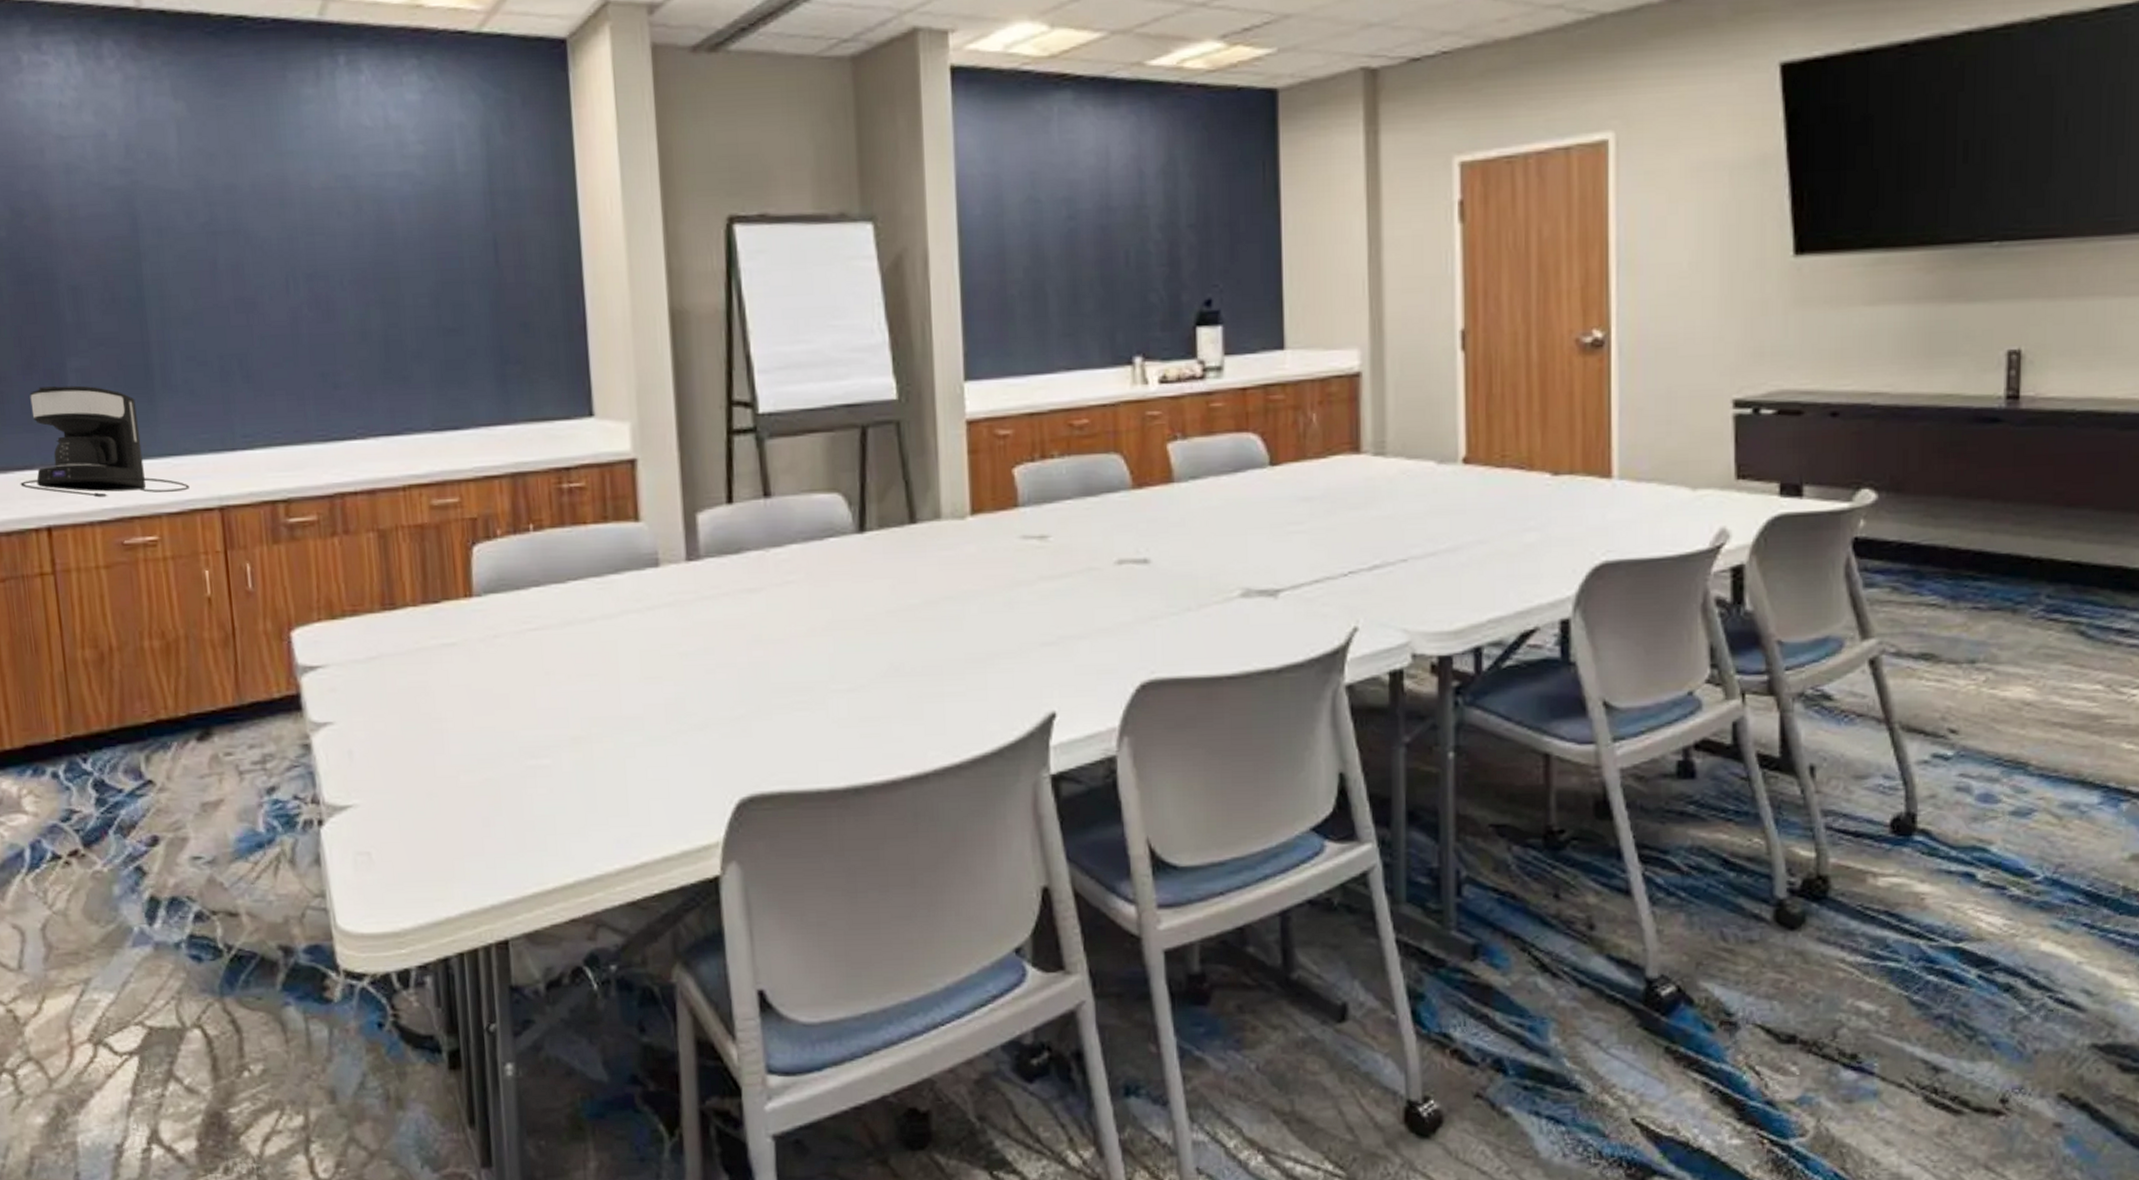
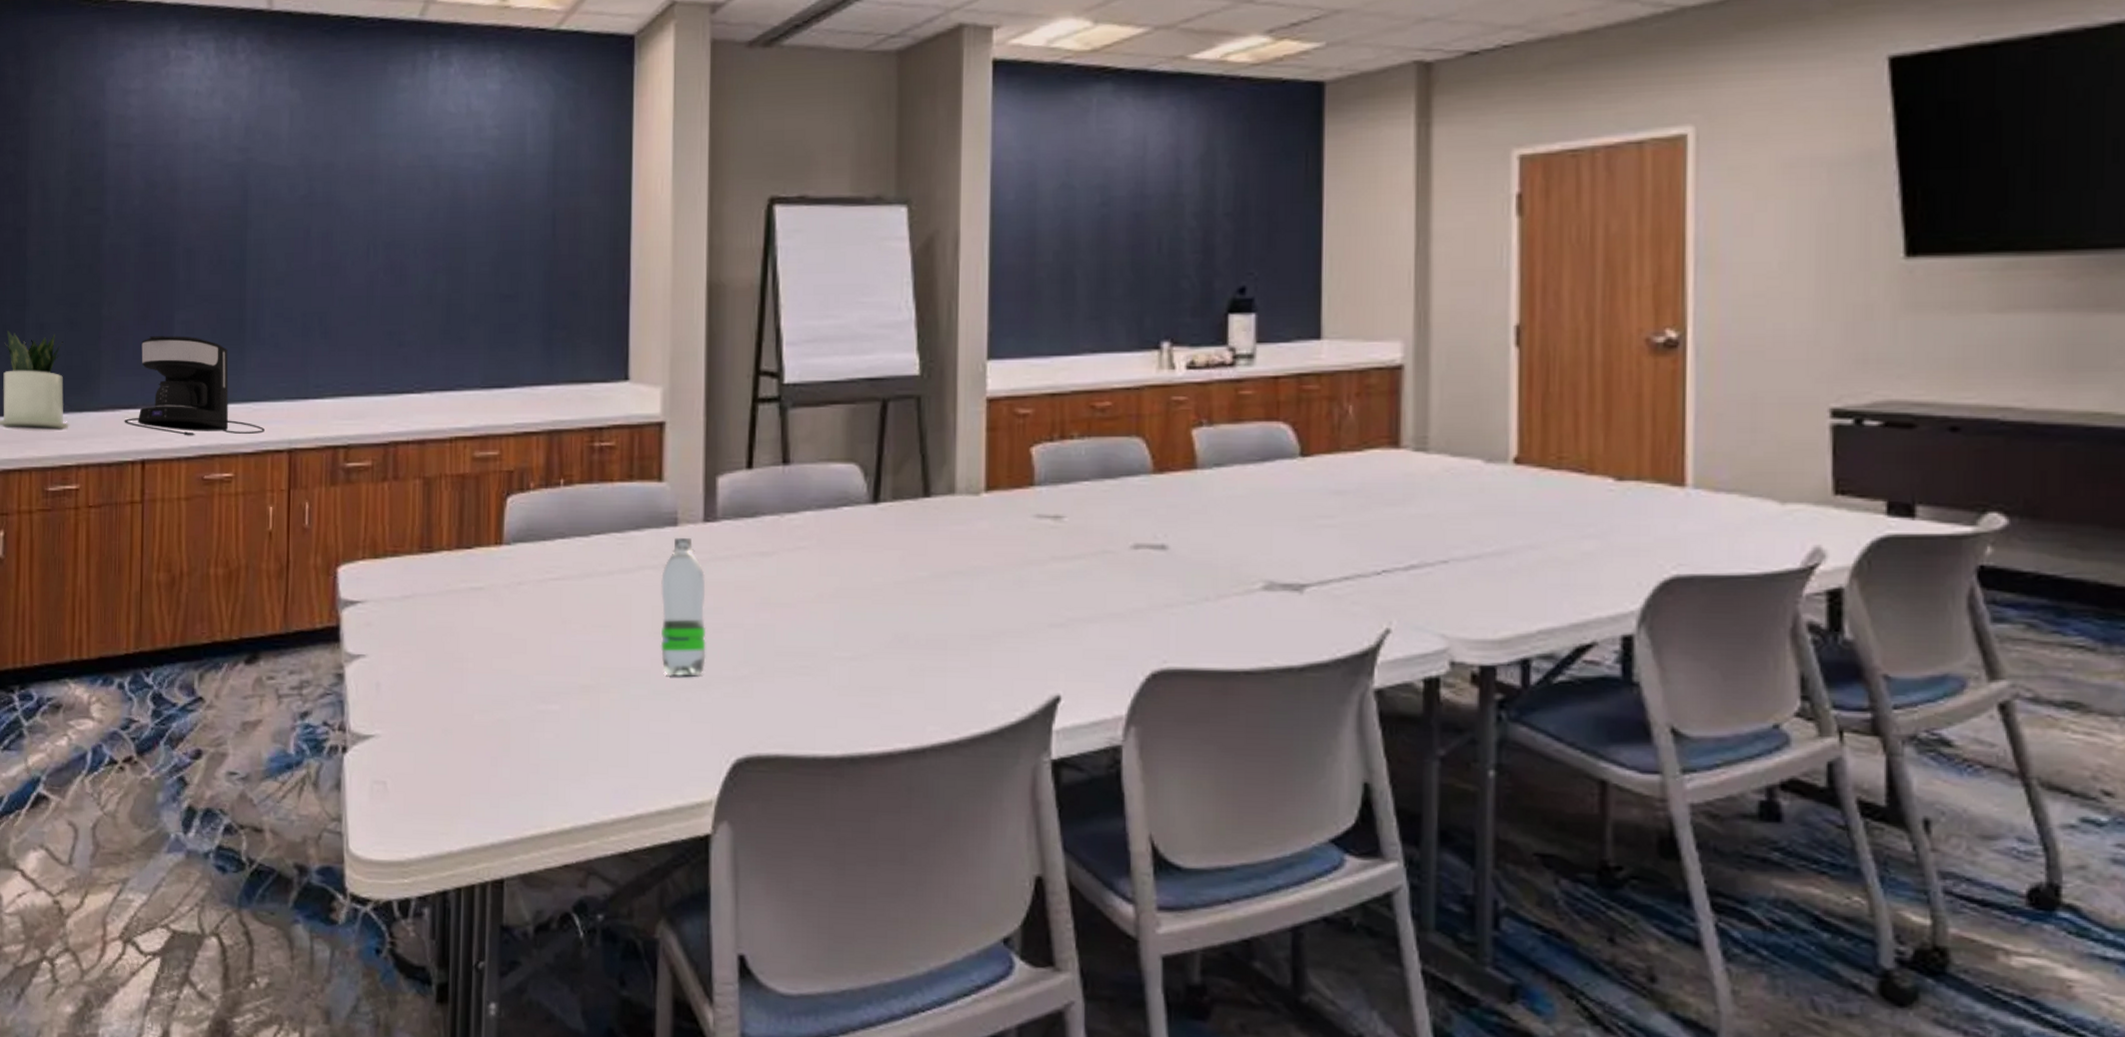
bottle: none [646,579,701,721] -> present [660,538,706,677]

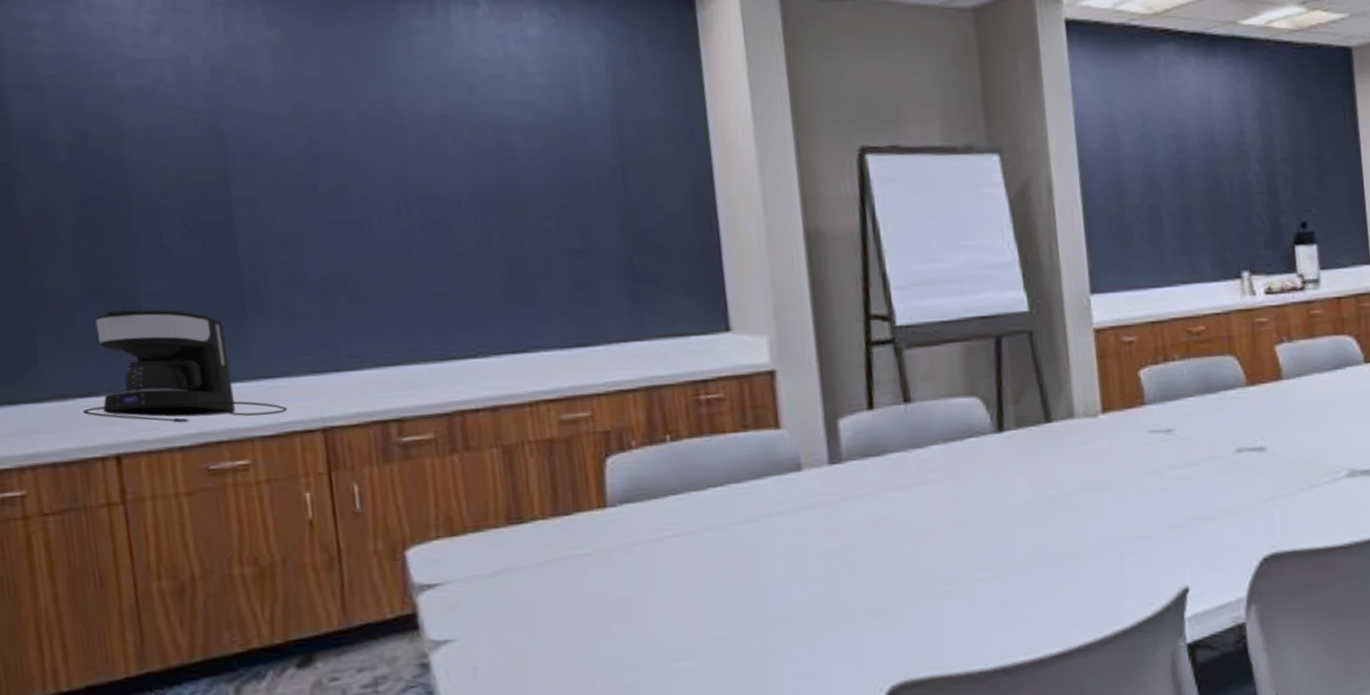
bottle: present [660,538,706,677] -> none [790,482,848,617]

